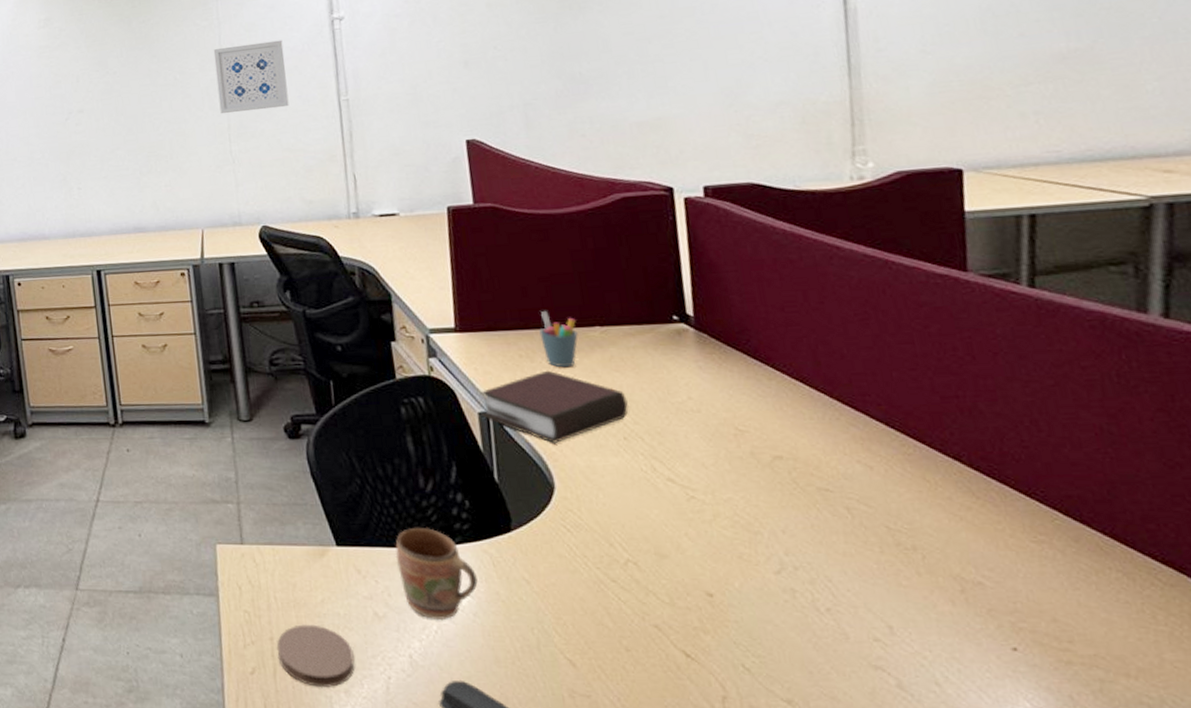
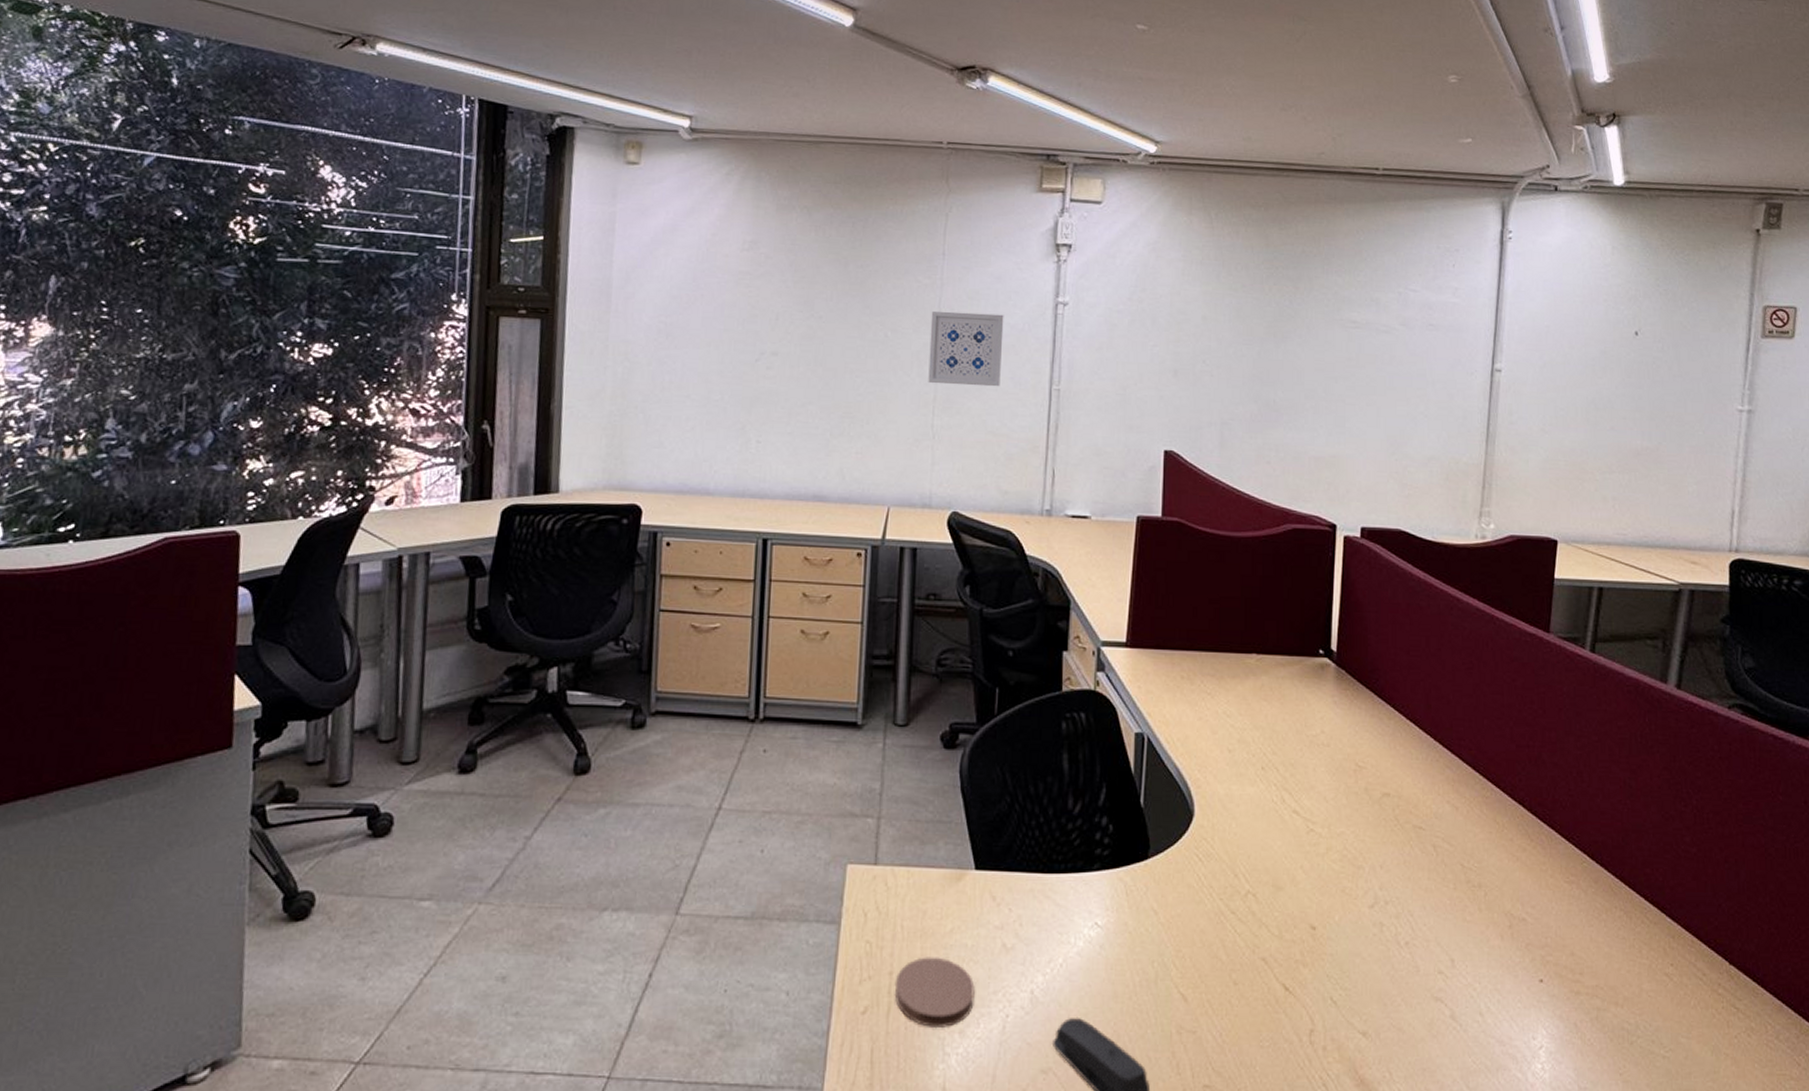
mug: present [395,527,478,621] -> none [1033,851,1109,953]
bible: present [481,370,629,443] -> none [1137,694,1270,769]
pen holder: present [539,310,578,368] -> none [1203,633,1236,693]

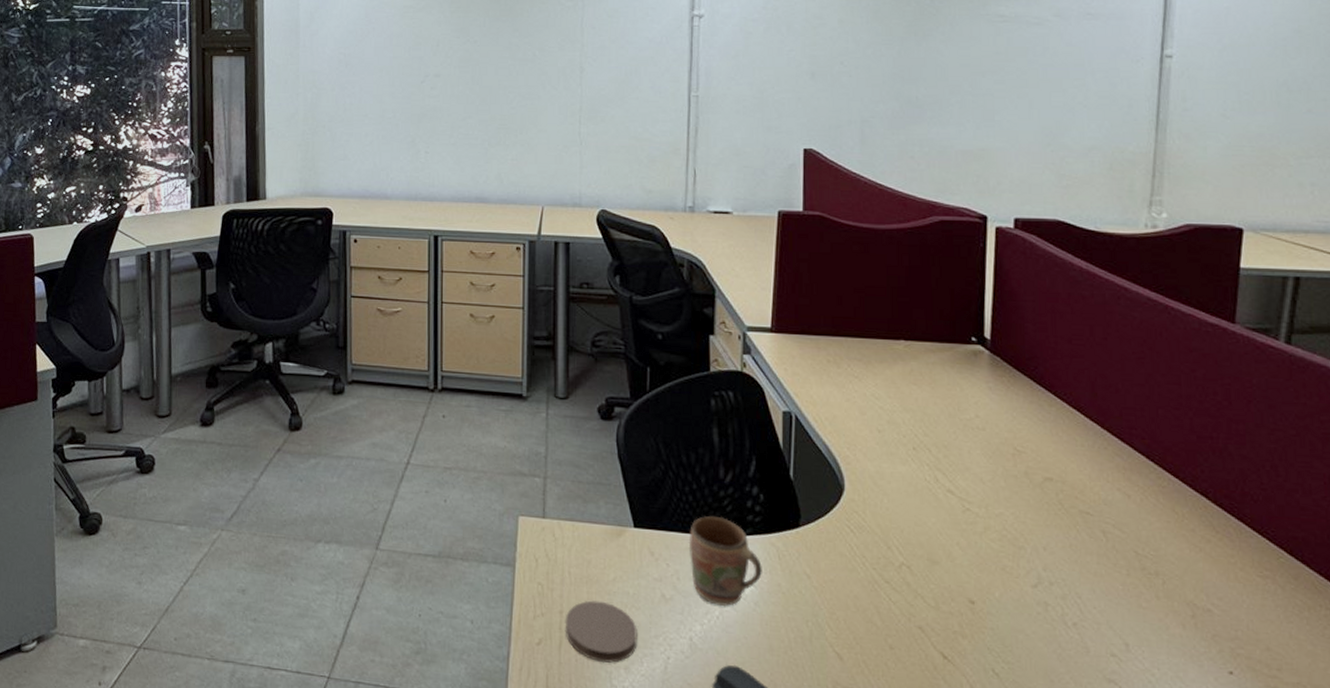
wall art: present [928,311,1004,387] -> none [574,29,642,96]
mug: none [1033,851,1109,953] -> present [688,515,762,607]

